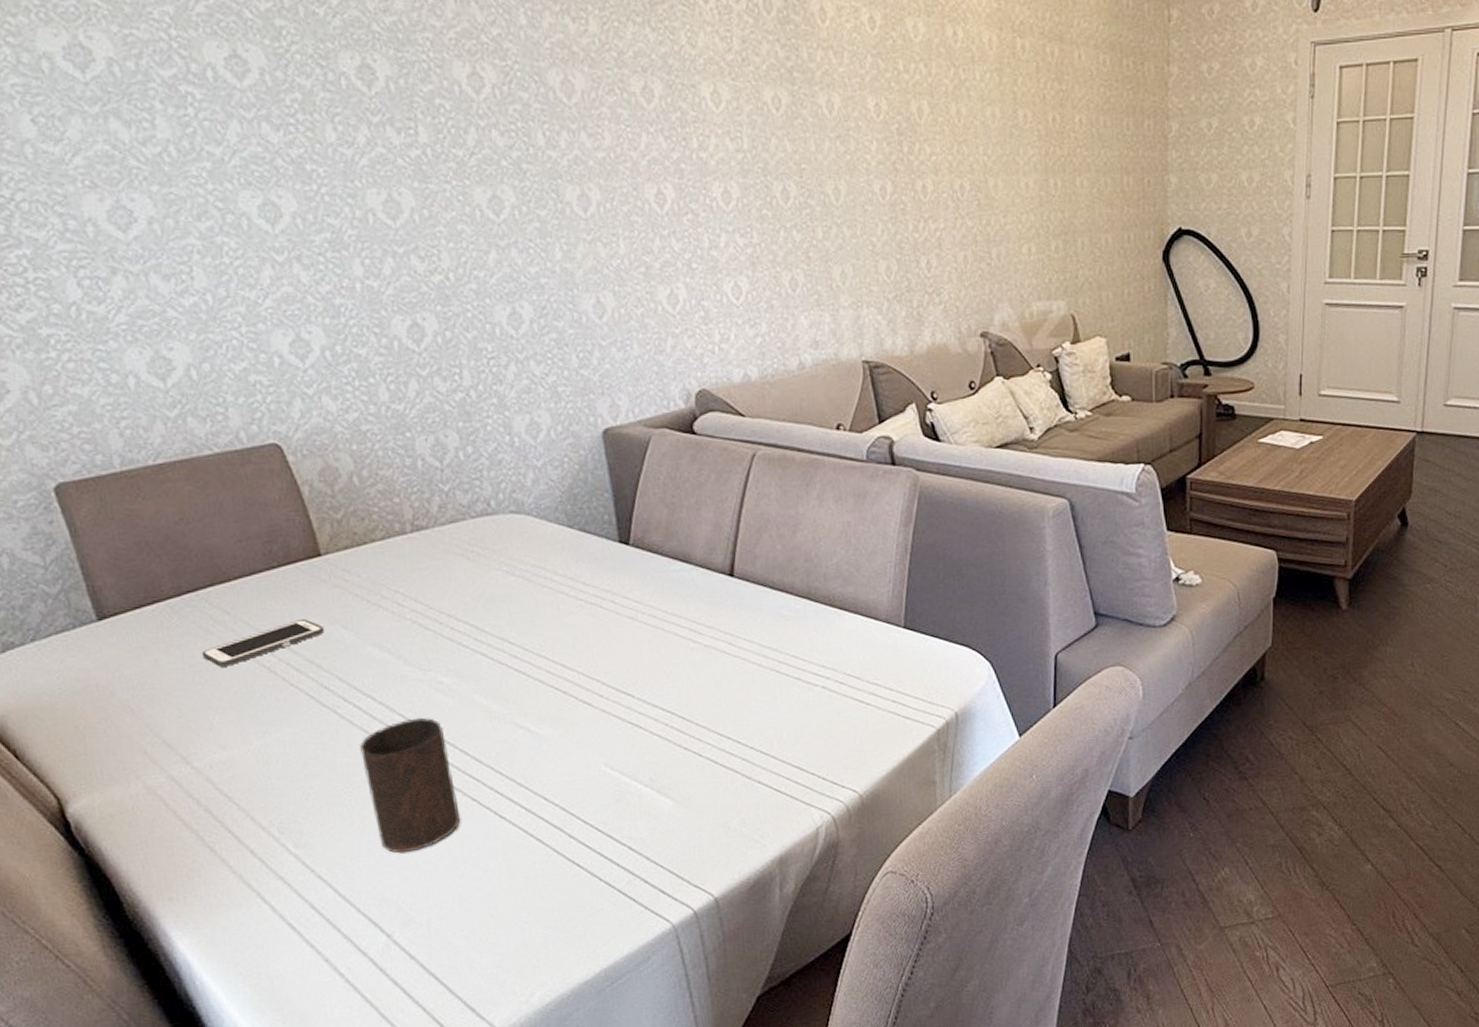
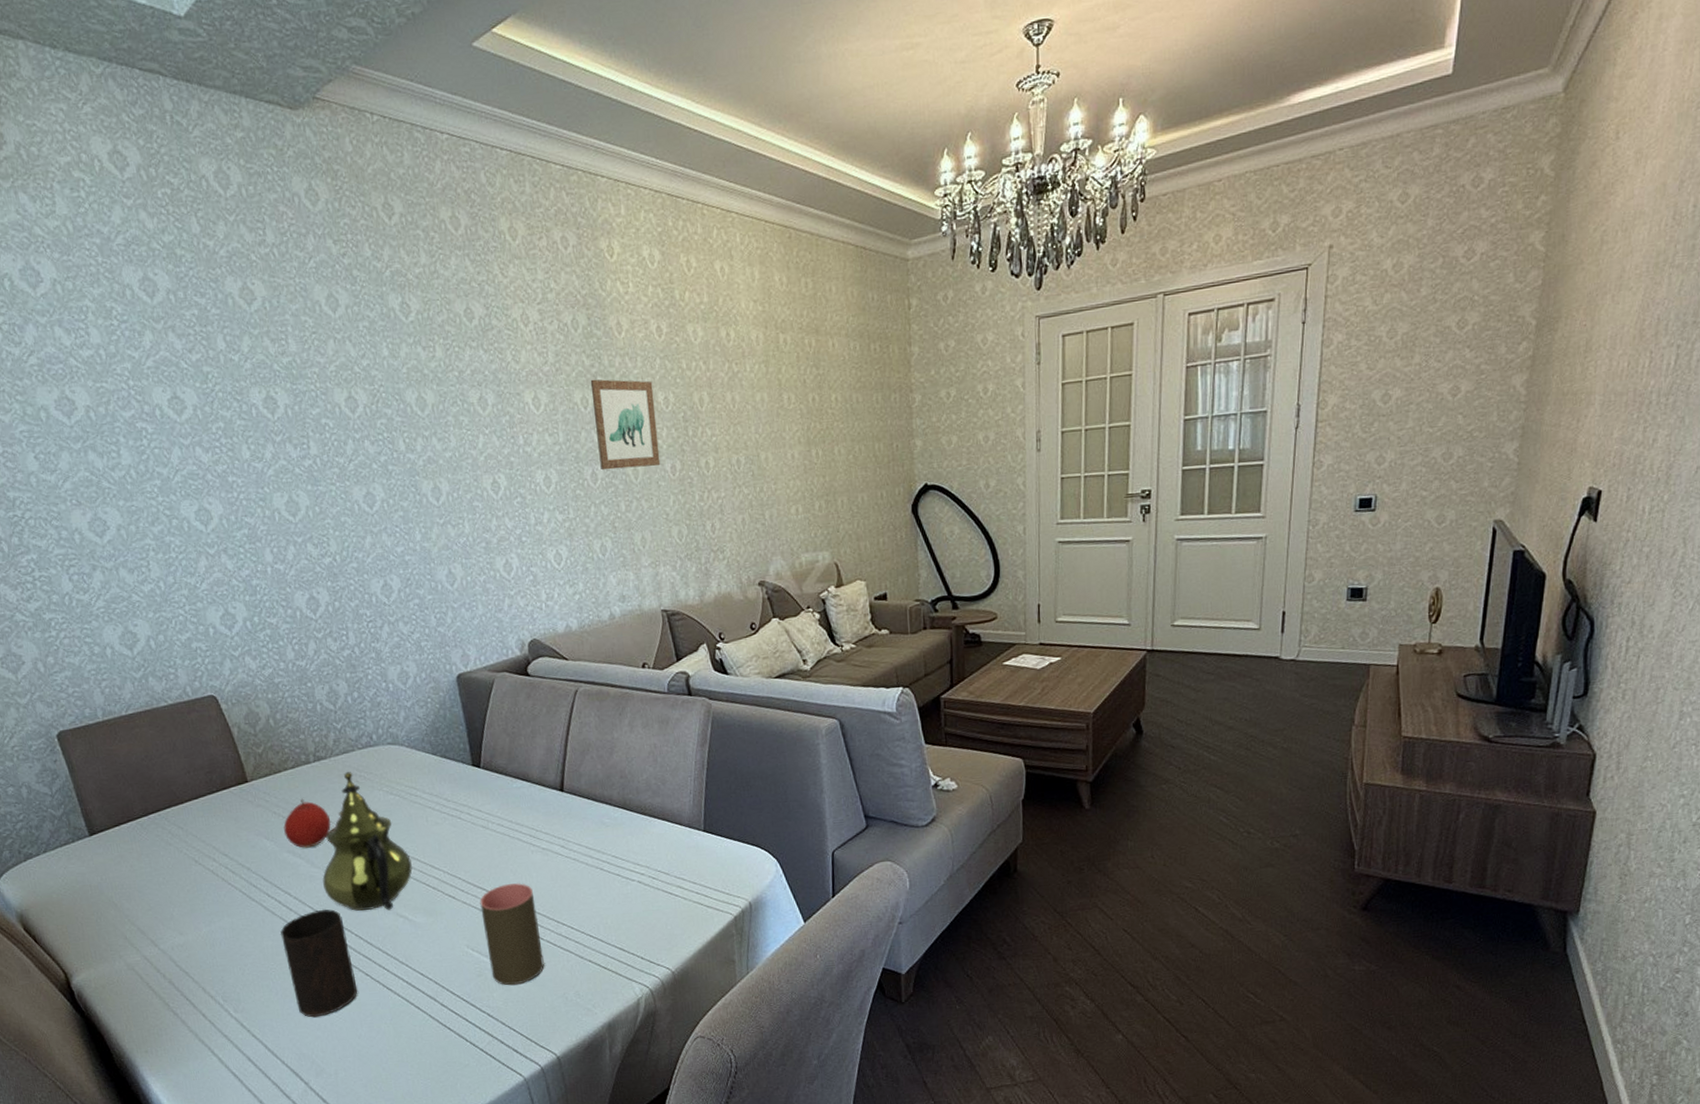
cell phone: present [201,619,324,667] -> none [163,832,252,871]
fruit: none [368,578,432,641] -> present [283,798,331,848]
teapot: none [418,546,538,720] -> present [322,772,413,911]
cup: none [623,687,702,813] -> present [479,883,545,986]
wall art: none [784,75,868,187] -> present [590,379,661,471]

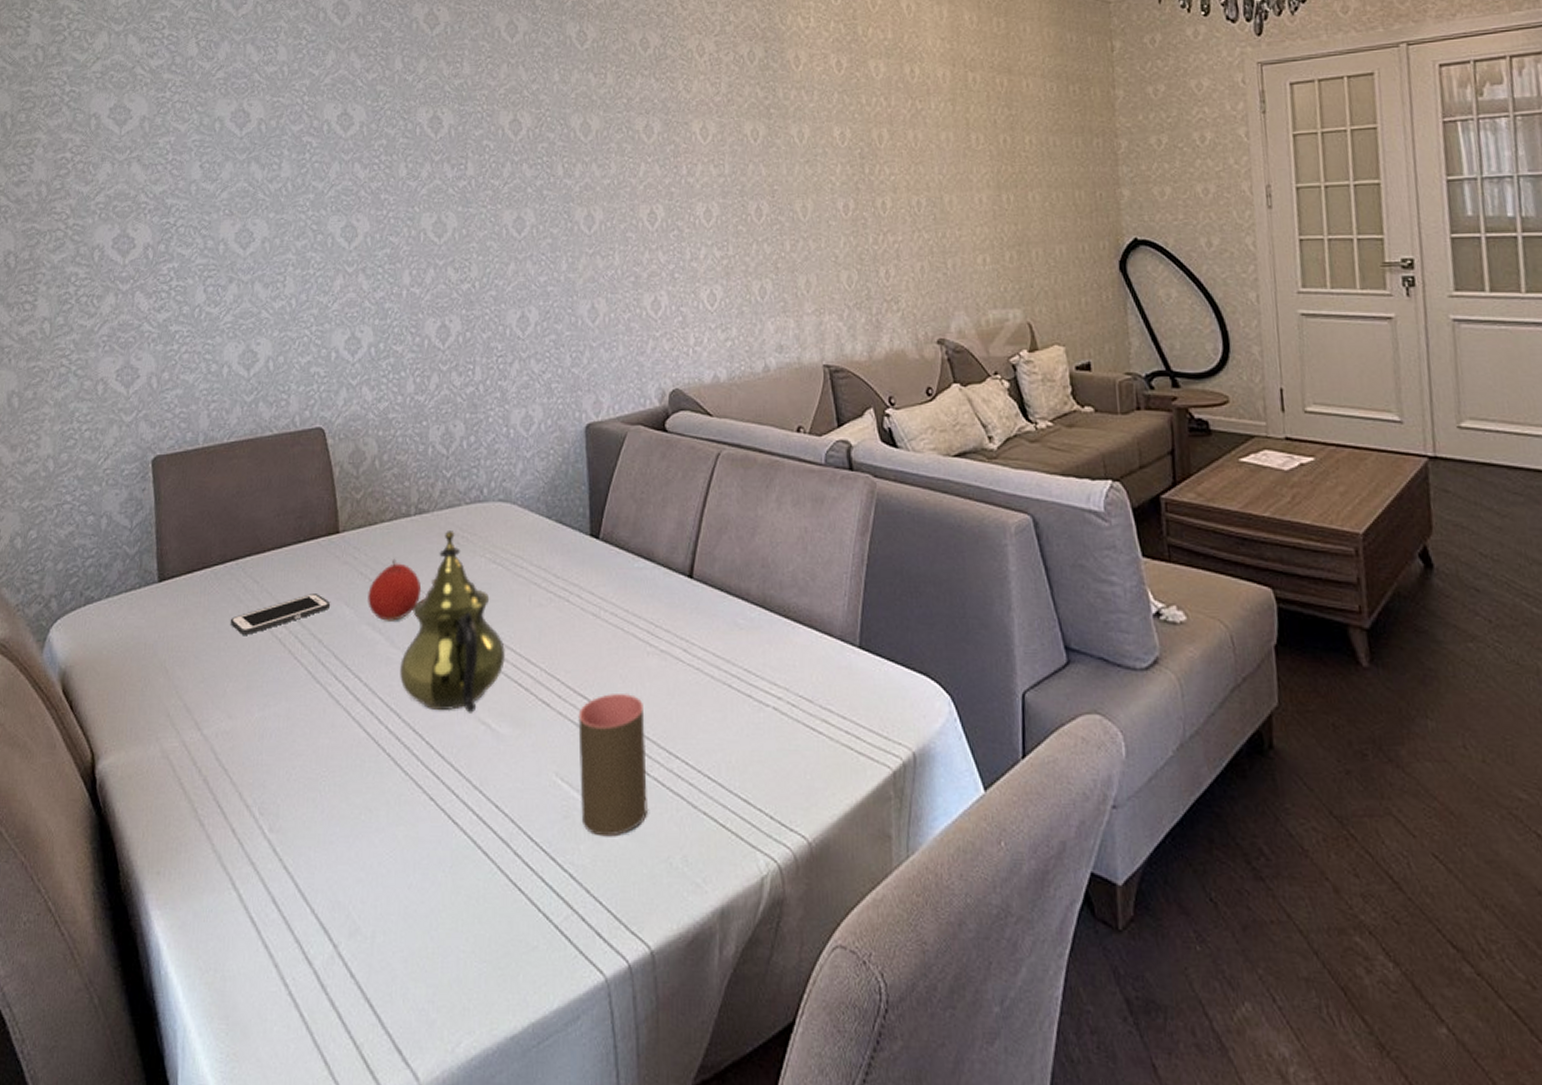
cell phone: none [163,832,252,871] -> present [230,594,330,635]
cup: present [280,909,358,1018] -> none [340,703,418,851]
wall art: present [590,379,661,471] -> none [762,111,832,206]

